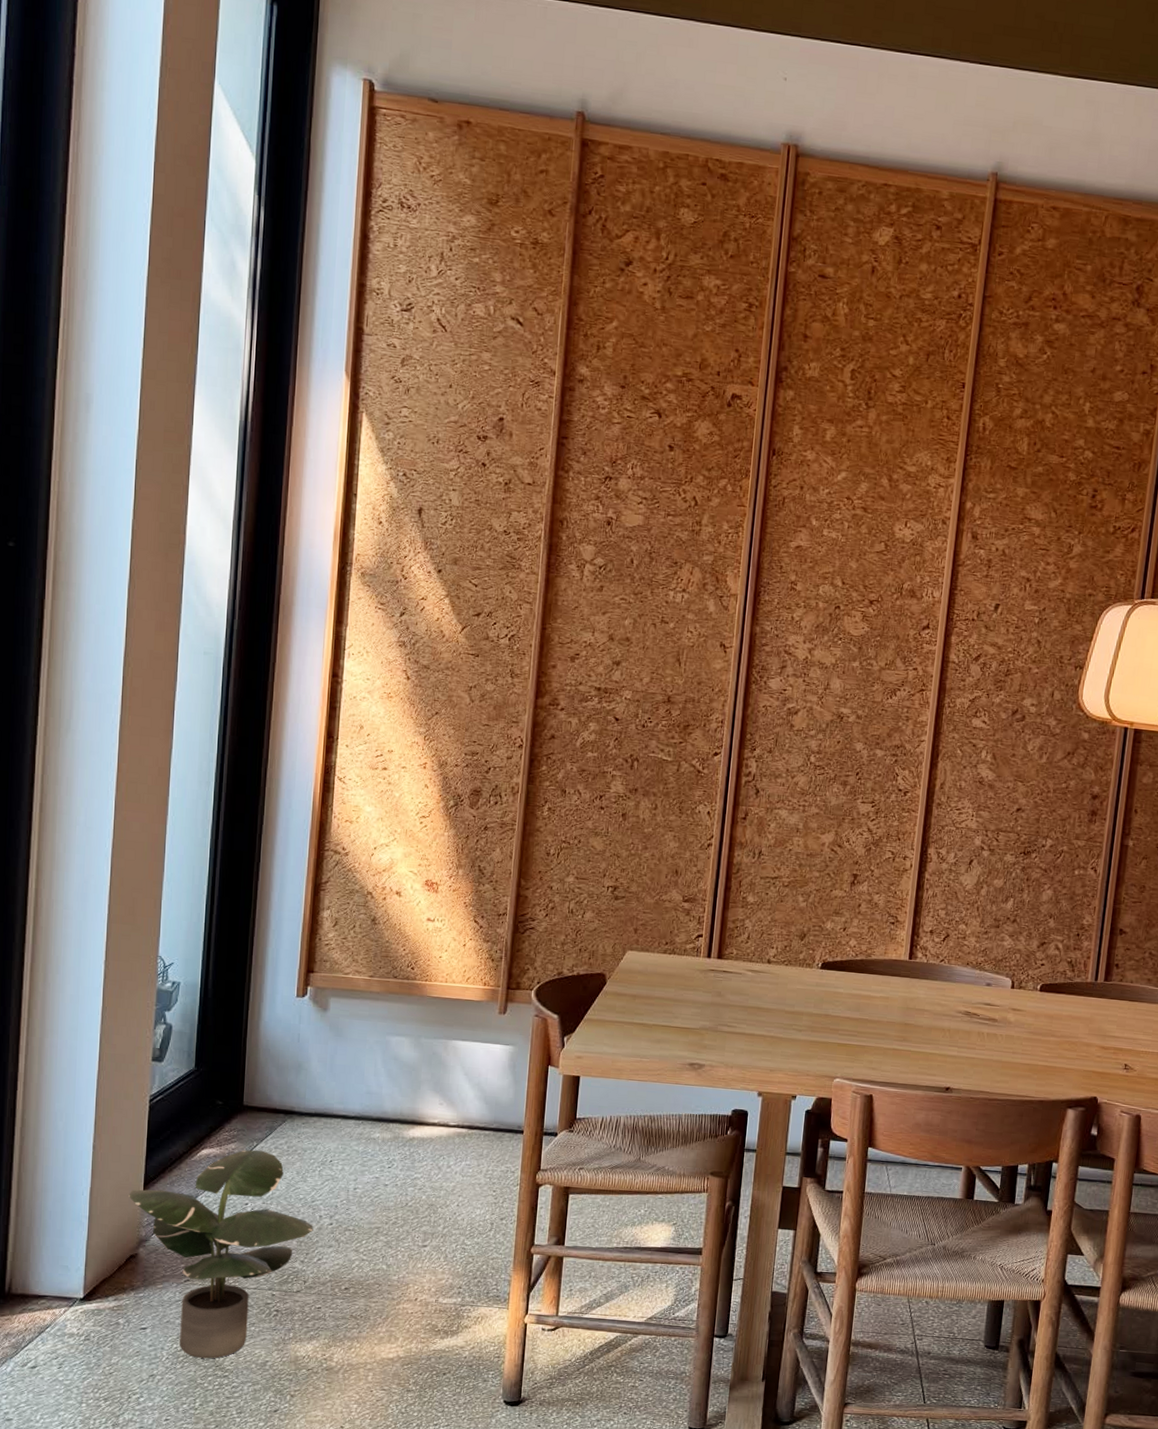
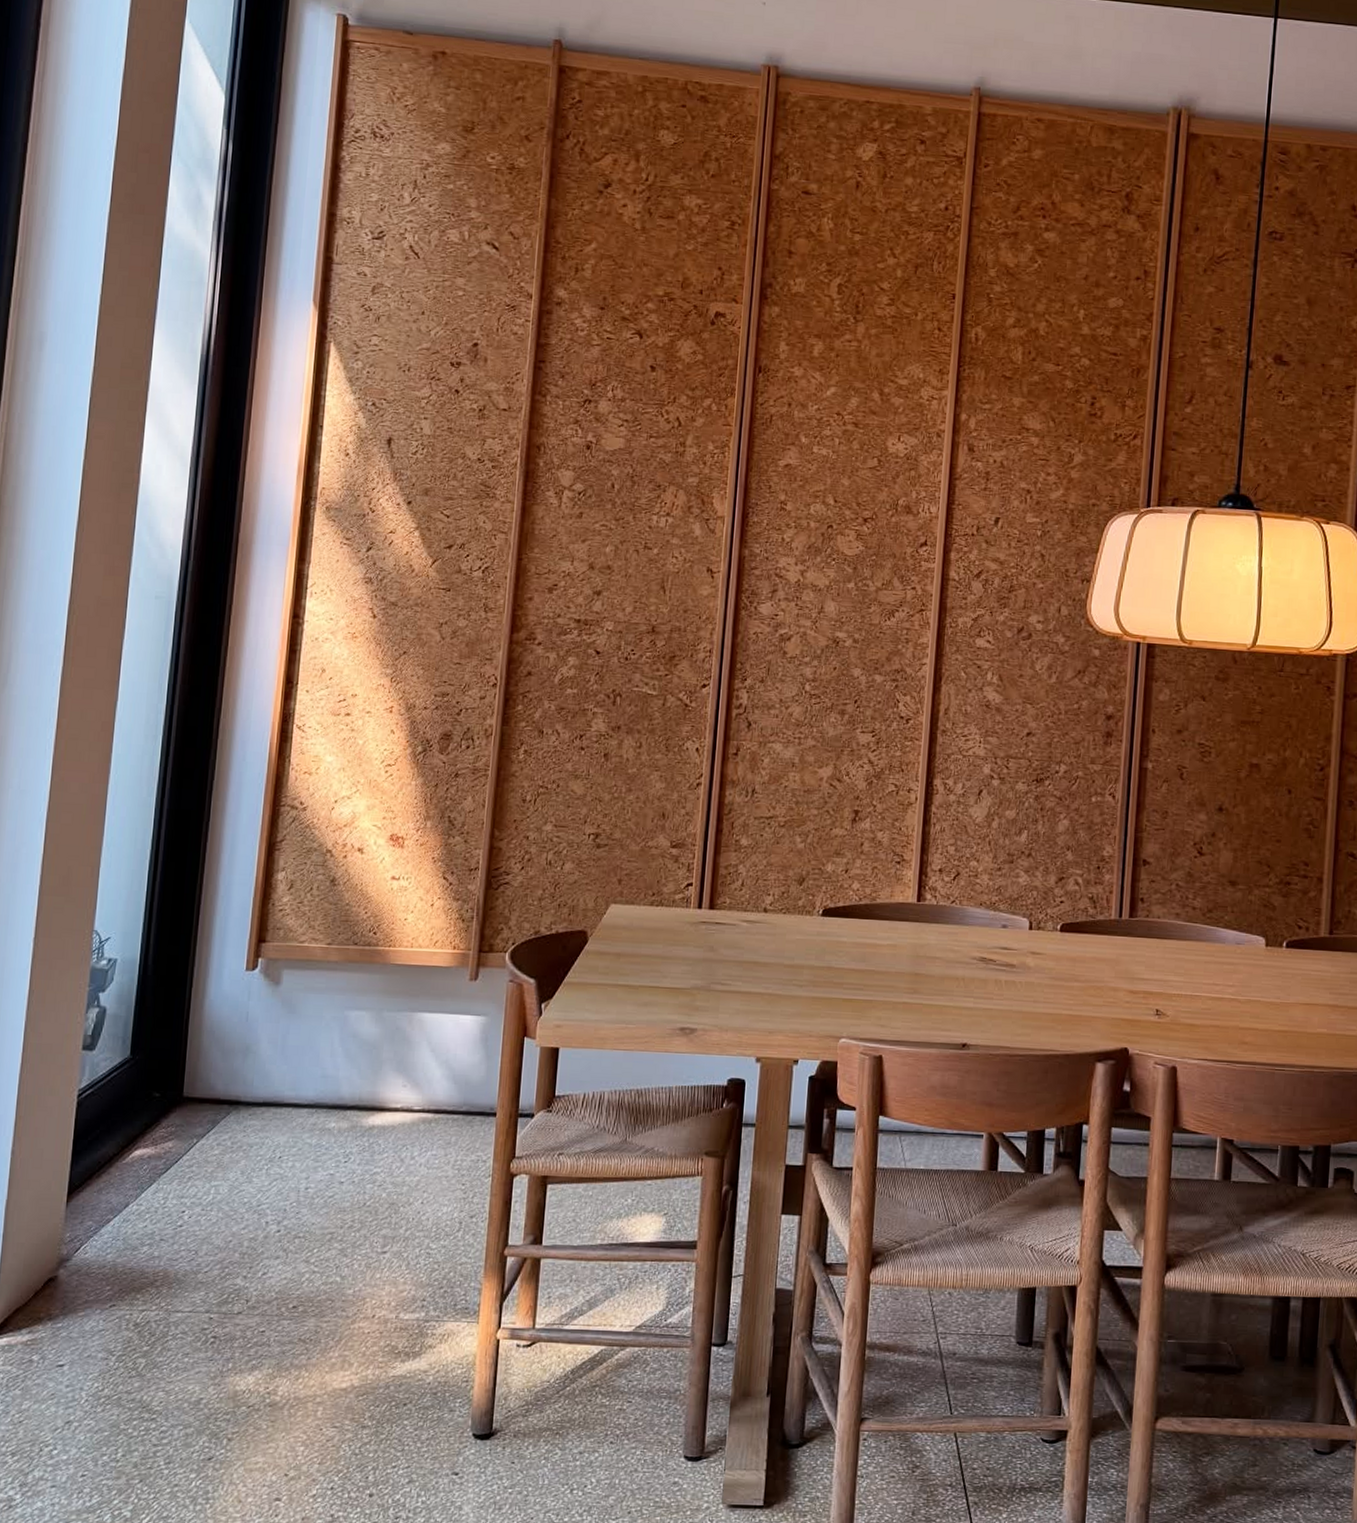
potted plant: present [129,1150,313,1359] -> none [50,1148,259,1399]

